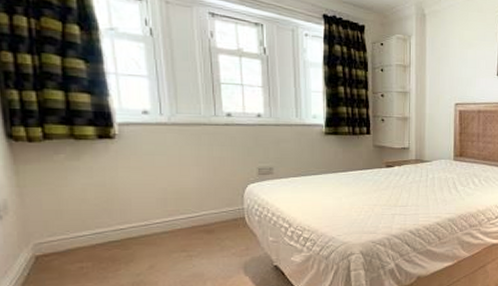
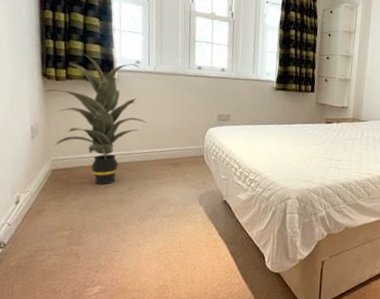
indoor plant: none [12,103,166,267] -> present [44,52,147,185]

